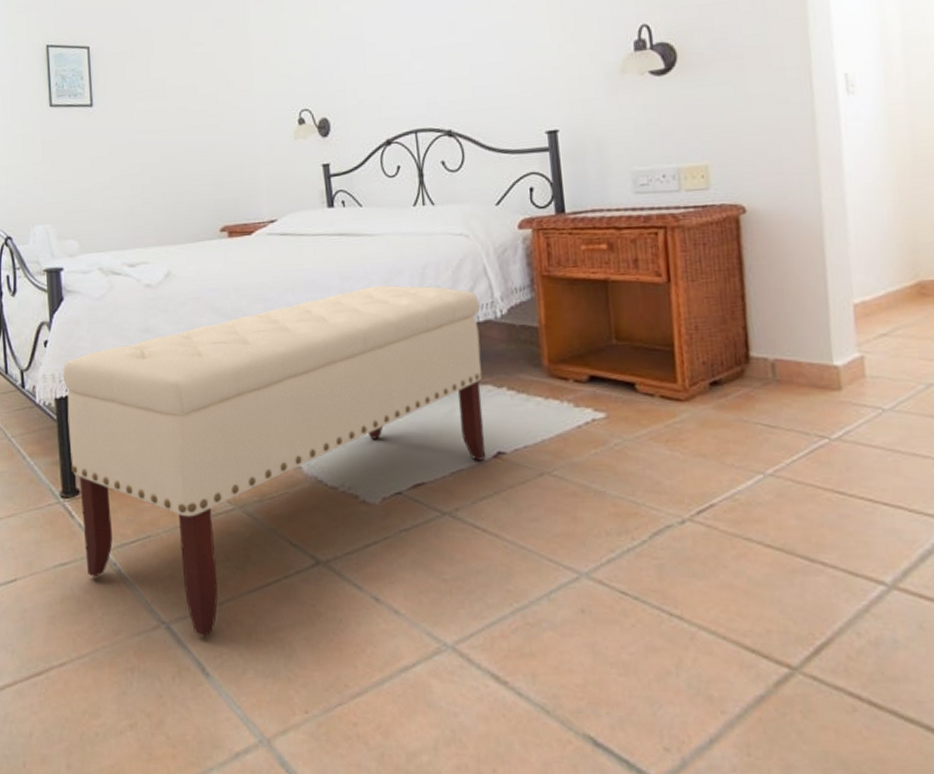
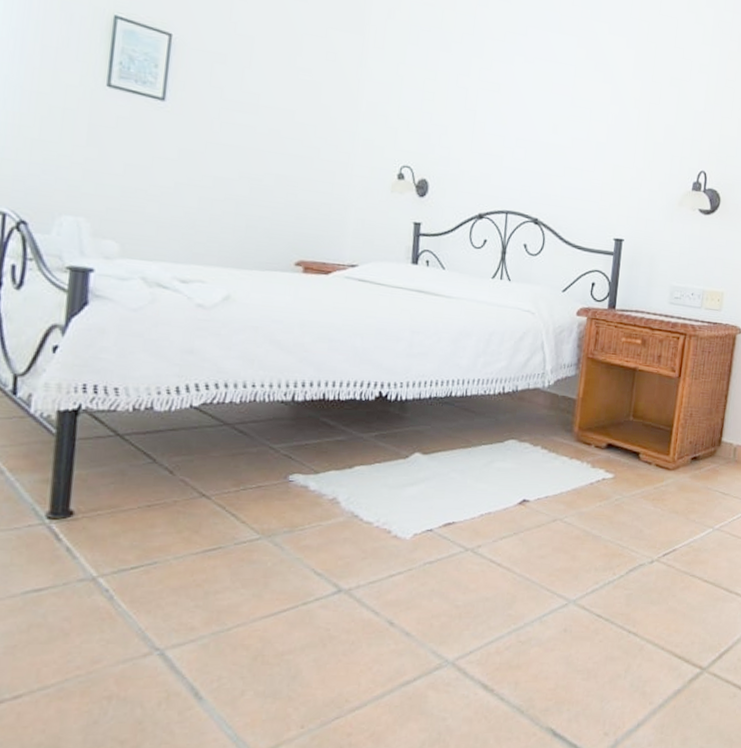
bench: present [63,285,486,637] -> none [66,343,533,662]

